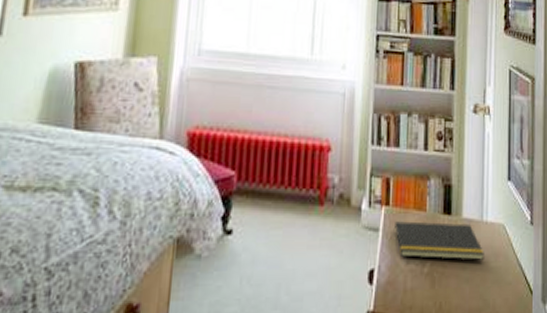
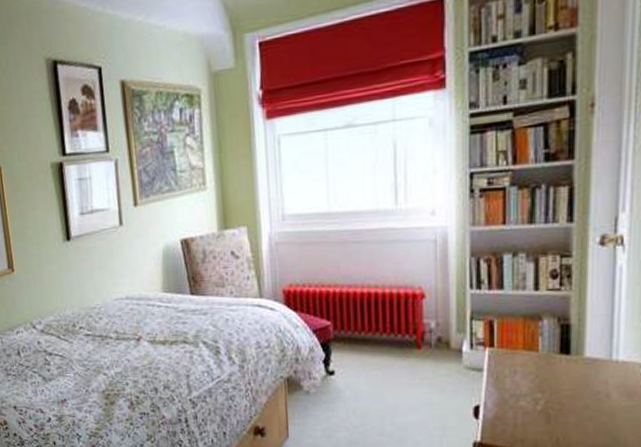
notepad: present [393,221,485,260] -> none [499,361,614,399]

